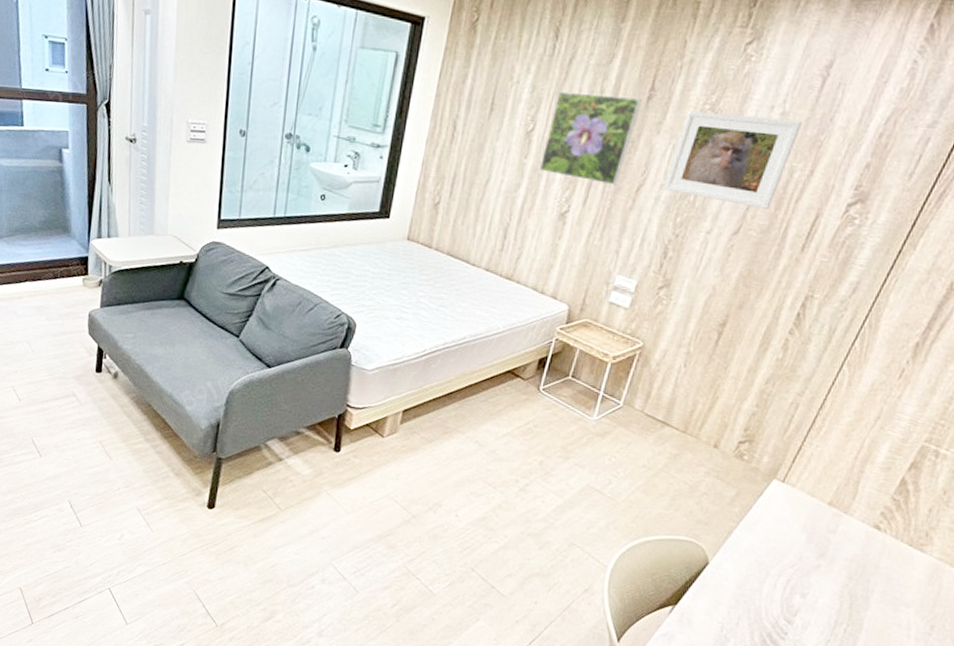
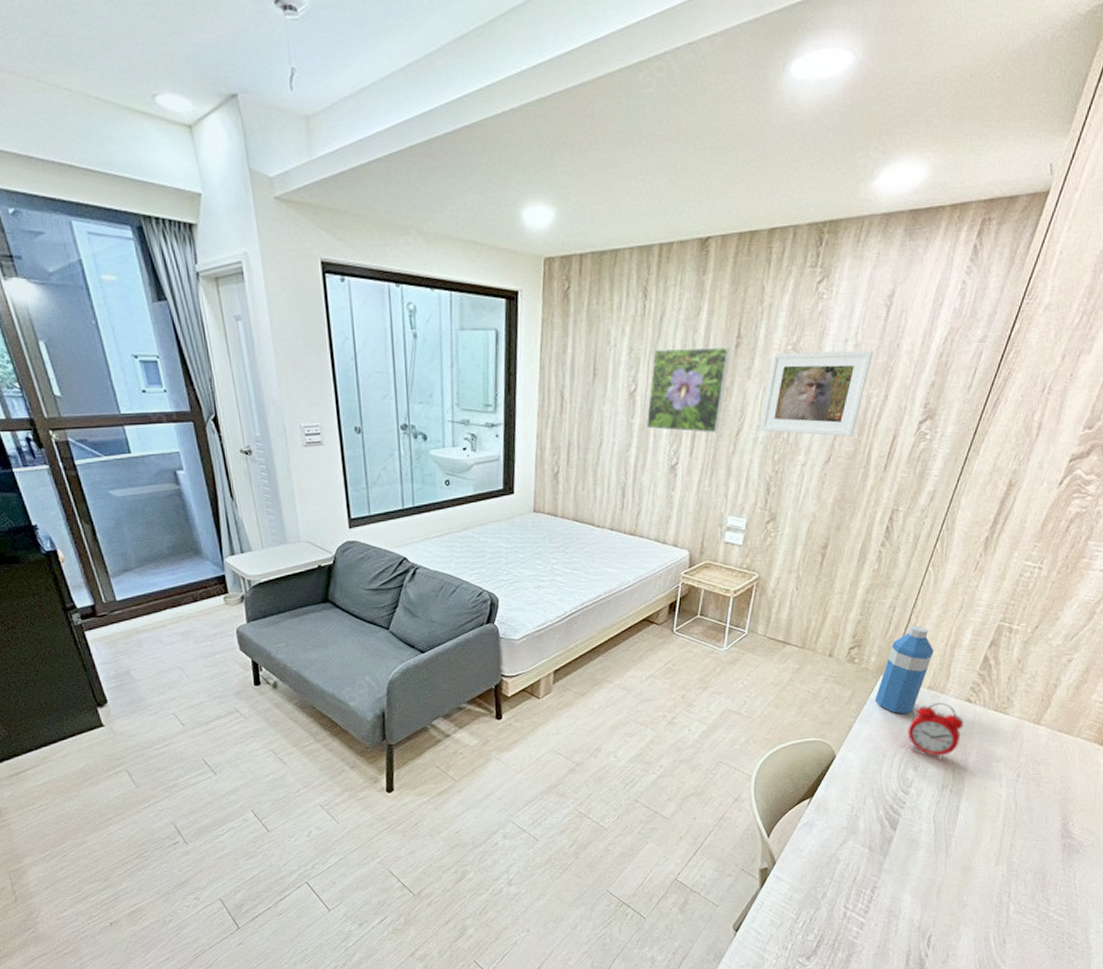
water bottle: none [762,428,840,530] -> present [874,625,934,714]
alarm clock: none [798,522,869,592] -> present [907,702,963,761]

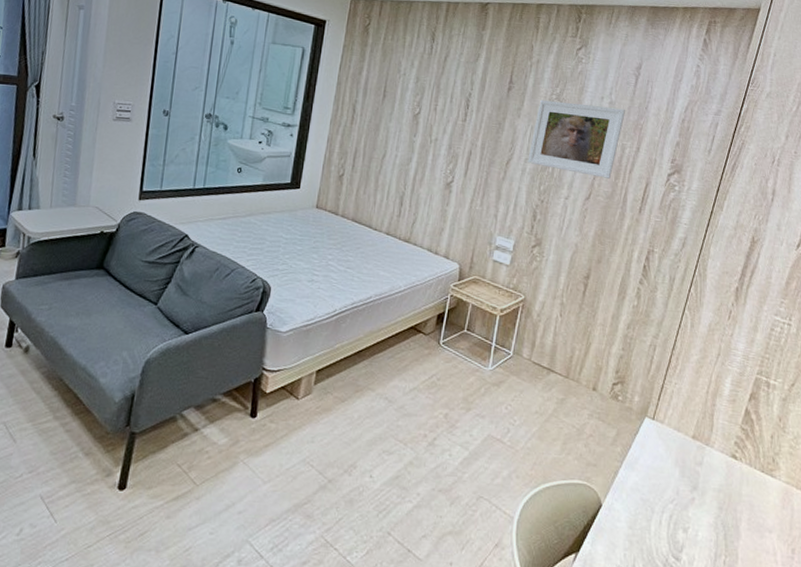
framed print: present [646,347,730,434] -> none [426,82,503,160]
water bottle: present [874,625,934,714] -> none [639,367,695,464]
alarm clock: present [907,702,963,761] -> none [675,455,731,524]

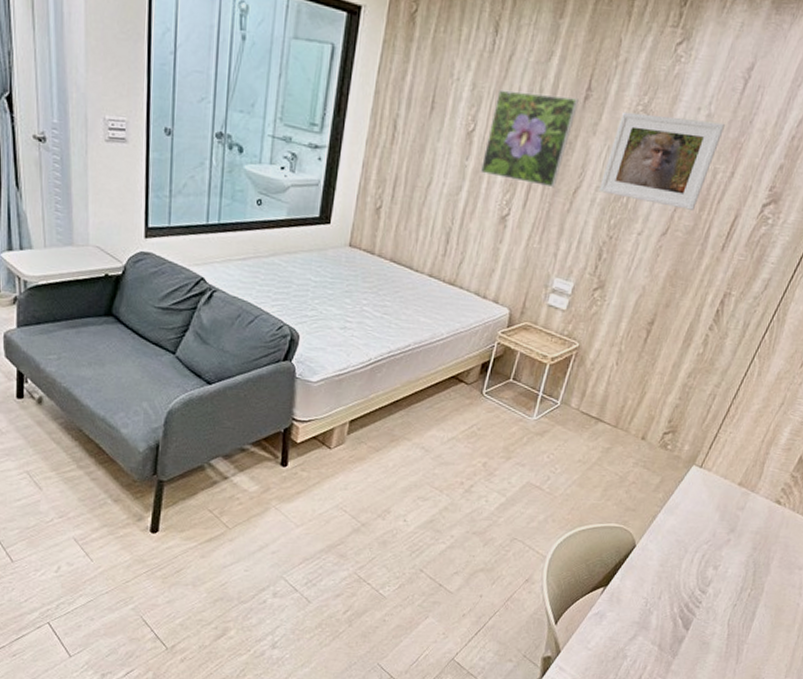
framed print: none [426,82,503,160] -> present [480,89,579,188]

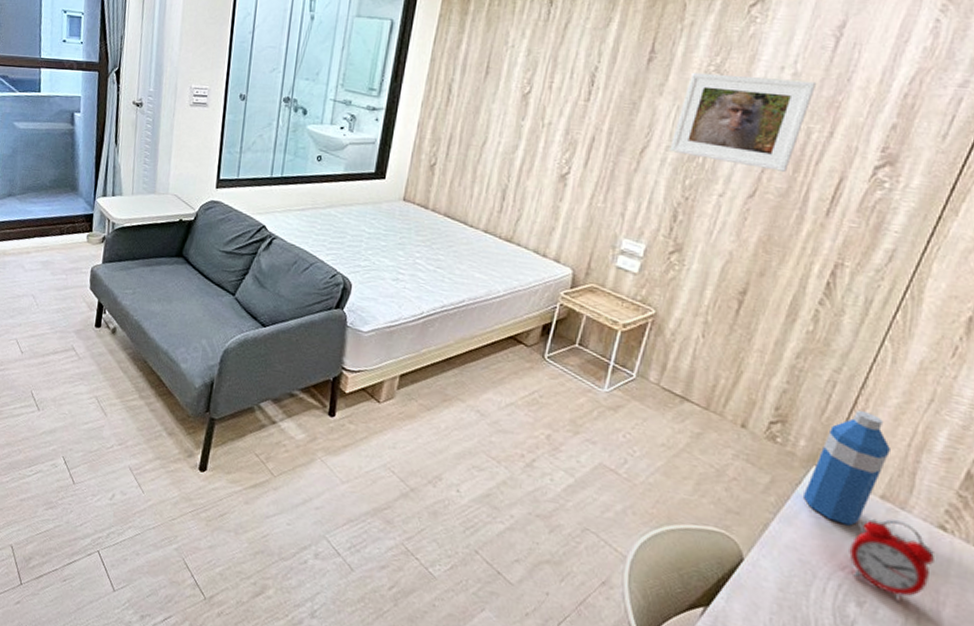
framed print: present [480,89,579,188] -> none [536,54,641,147]
water bottle: none [683,416,750,509] -> present [802,409,890,526]
alarm clock: none [712,500,771,562] -> present [849,518,934,603]

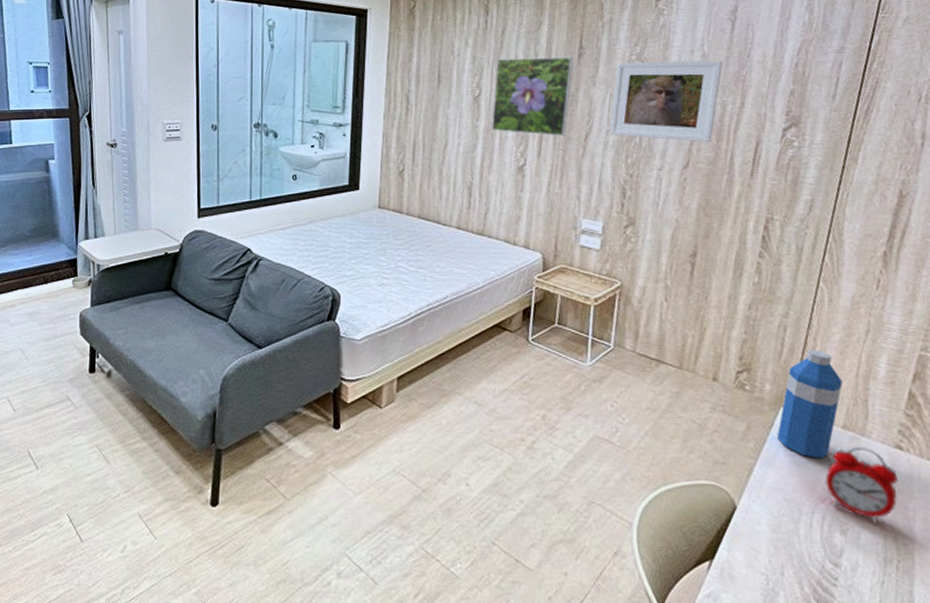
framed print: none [536,54,641,147] -> present [491,57,573,137]

